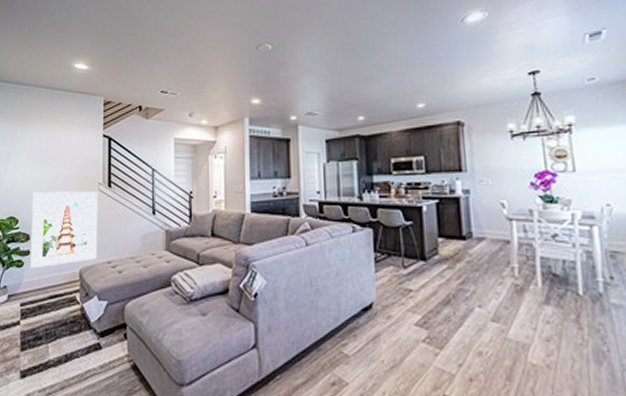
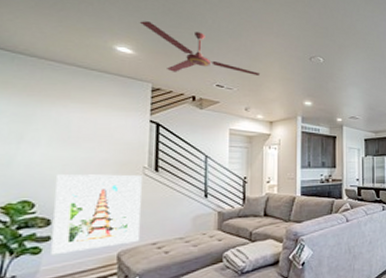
ceiling fan: none [92,34,204,83] -> present [139,21,261,75]

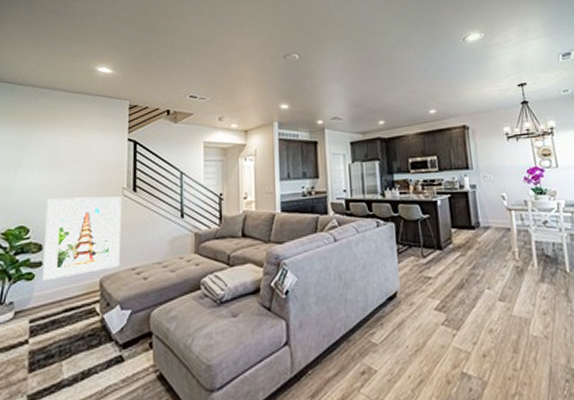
ceiling fan: present [139,21,261,75] -> none [117,39,233,87]

